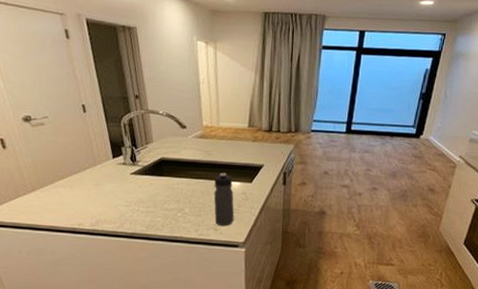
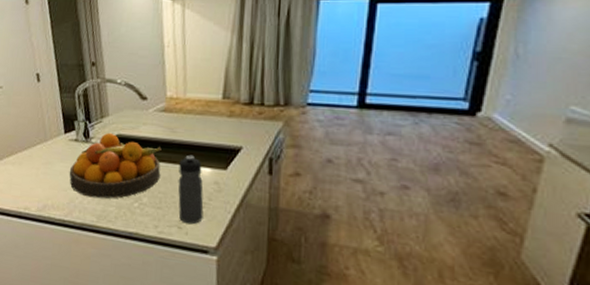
fruit bowl: none [119,156,200,212] -> present [69,132,162,199]

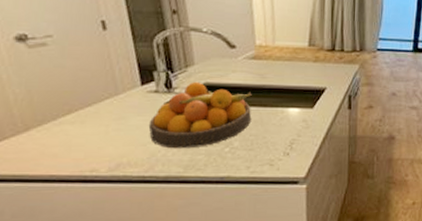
water bottle: present [178,154,204,225] -> none [269,97,294,161]

